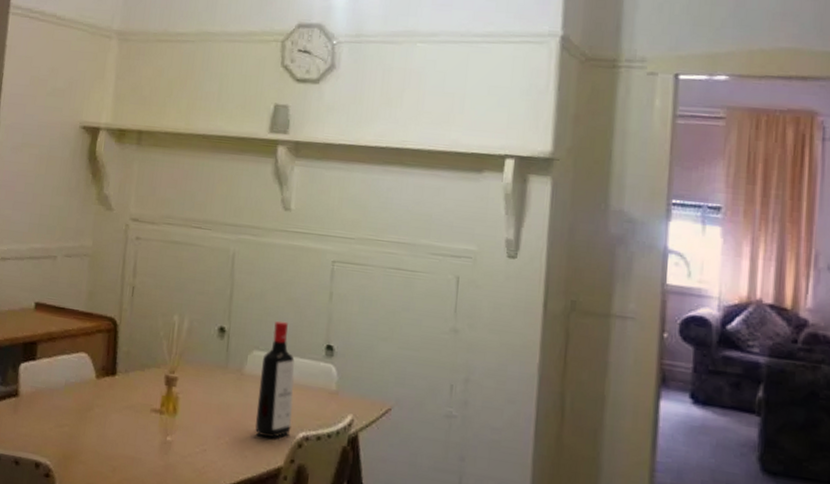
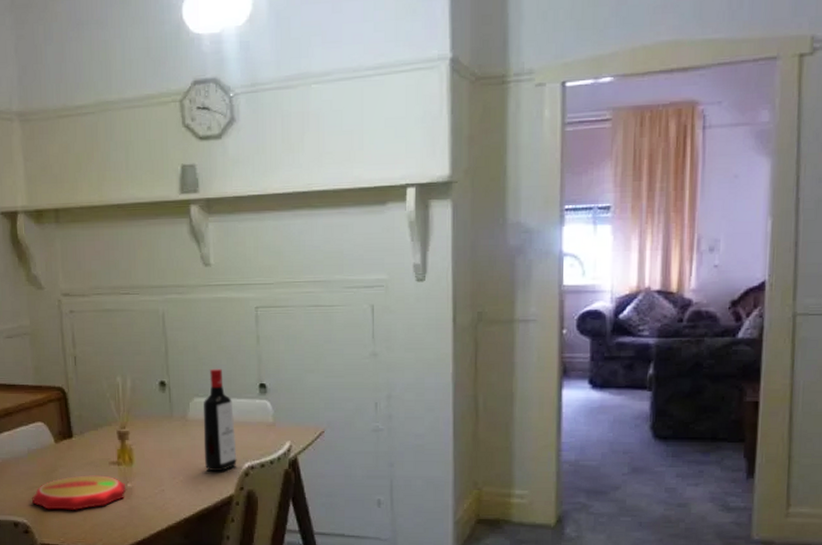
plate: none [59,419,165,459] -> present [32,475,126,510]

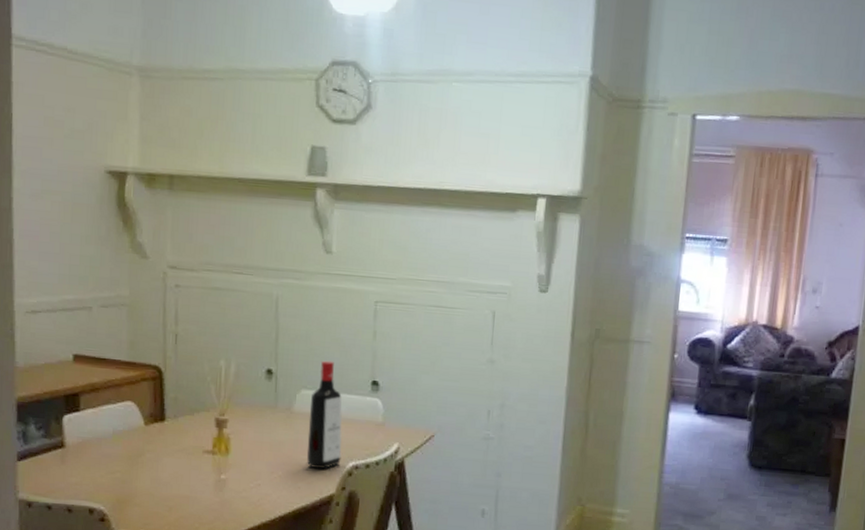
plate: present [32,475,126,510] -> none [112,462,220,500]

